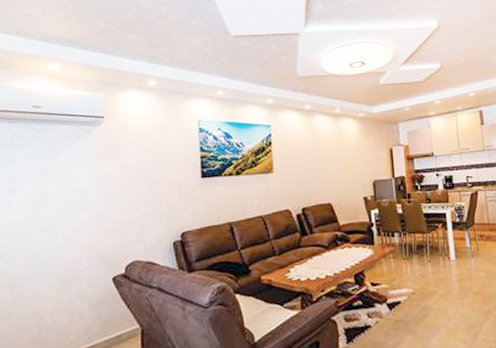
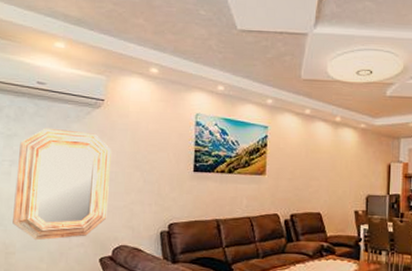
home mirror: none [17,150,117,268] -> present [13,128,111,241]

